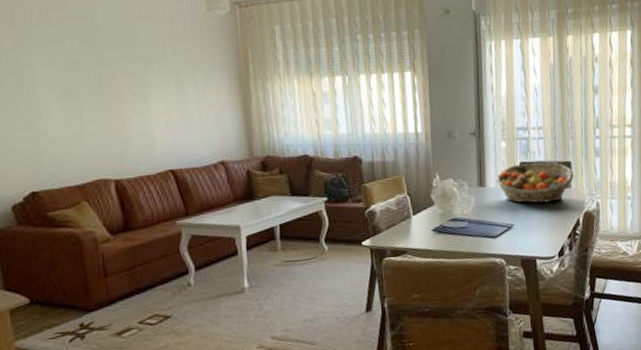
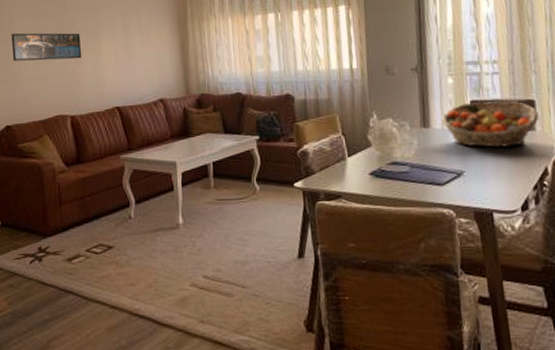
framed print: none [33,85,127,119] -> present [11,32,82,62]

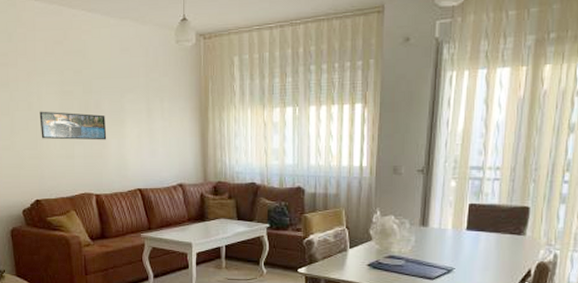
fruit basket: present [441,101,539,148] -> none [439,206,531,249]

